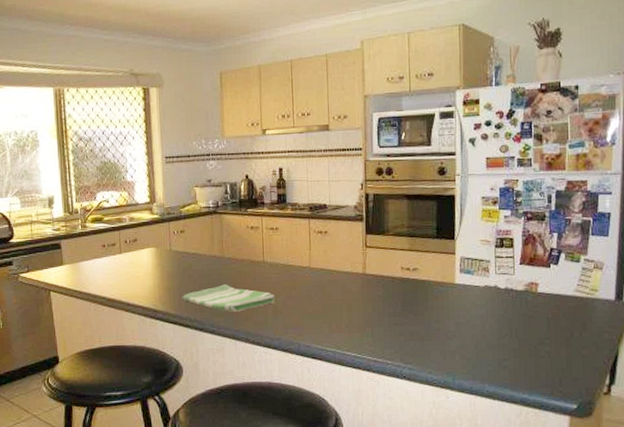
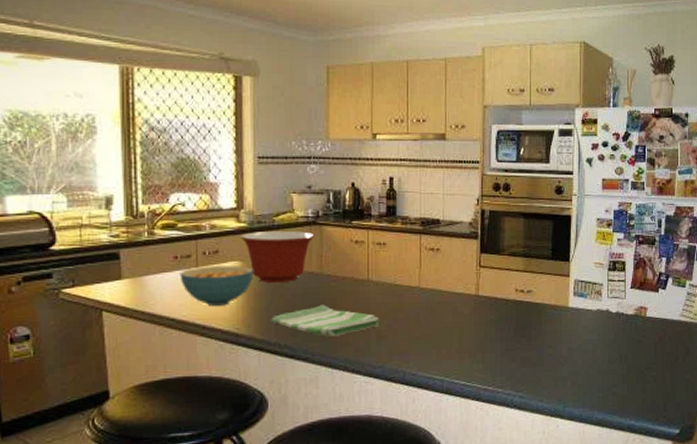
cereal bowl: none [107,251,167,286] -> present [180,266,254,306]
mixing bowl: none [154,220,216,266] -> present [241,231,315,284]

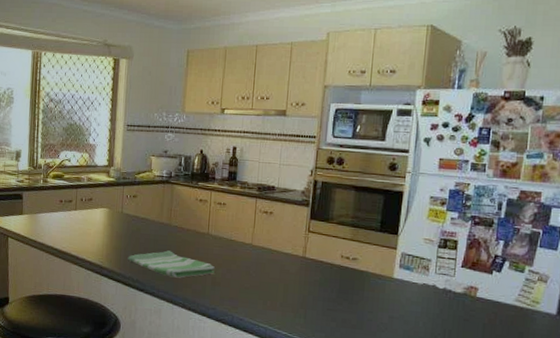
cereal bowl: present [180,266,254,306] -> none [63,210,118,243]
mixing bowl: present [241,231,315,284] -> none [109,186,167,229]

